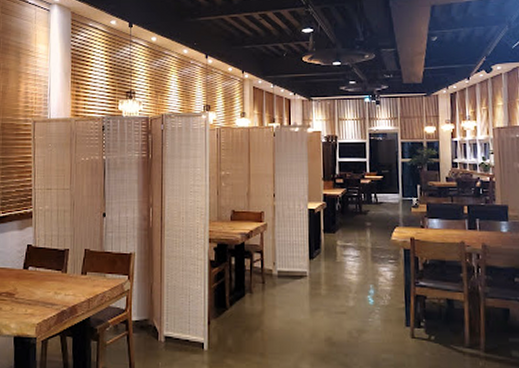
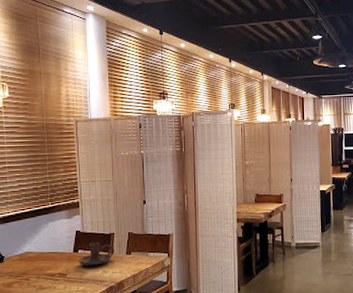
candle holder: none [28,258,68,286] -> present [79,242,114,266]

